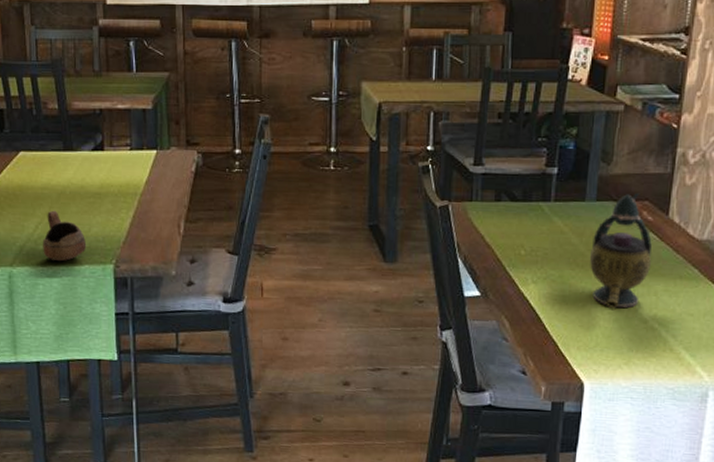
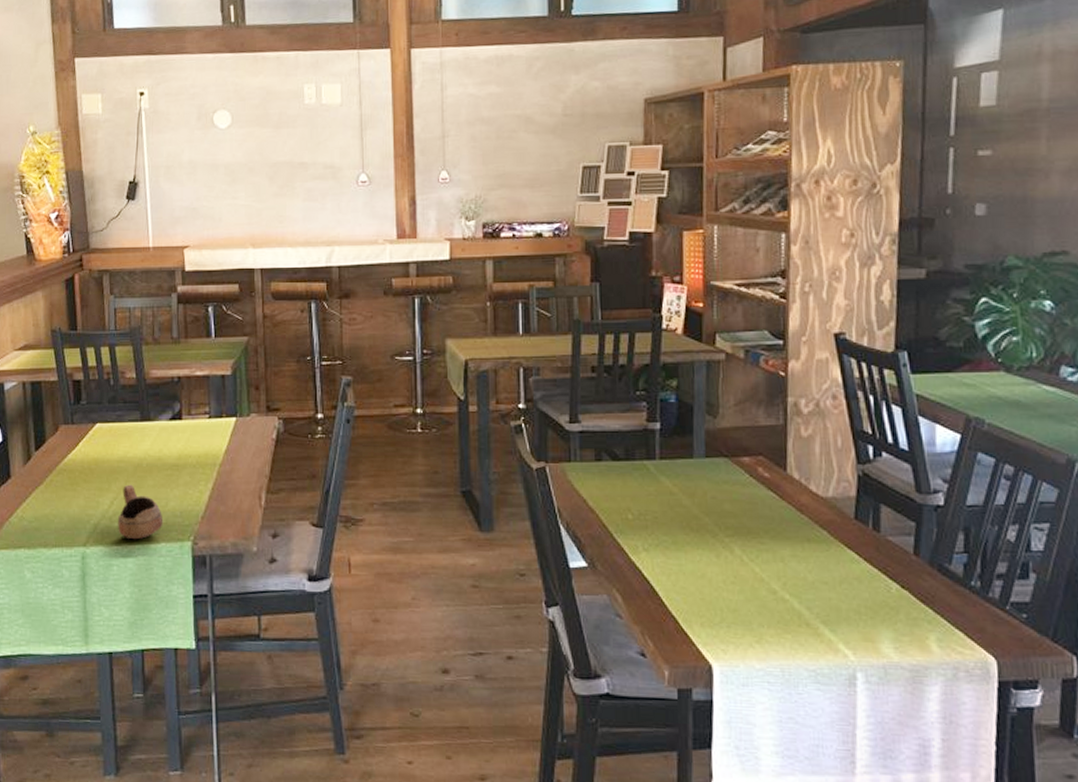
teapot: present [589,193,652,308] -> none [704,447,774,577]

